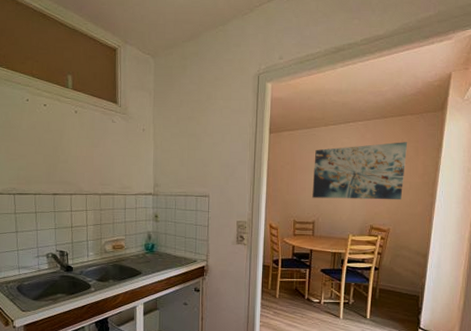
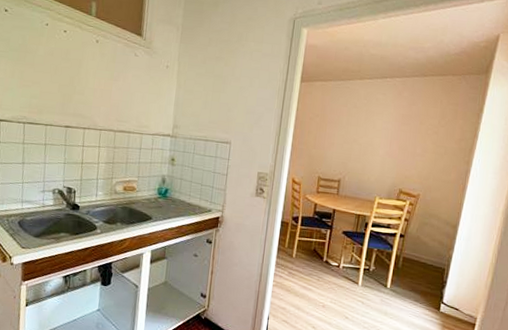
wall art: present [312,142,408,200] -> none [340,103,447,165]

